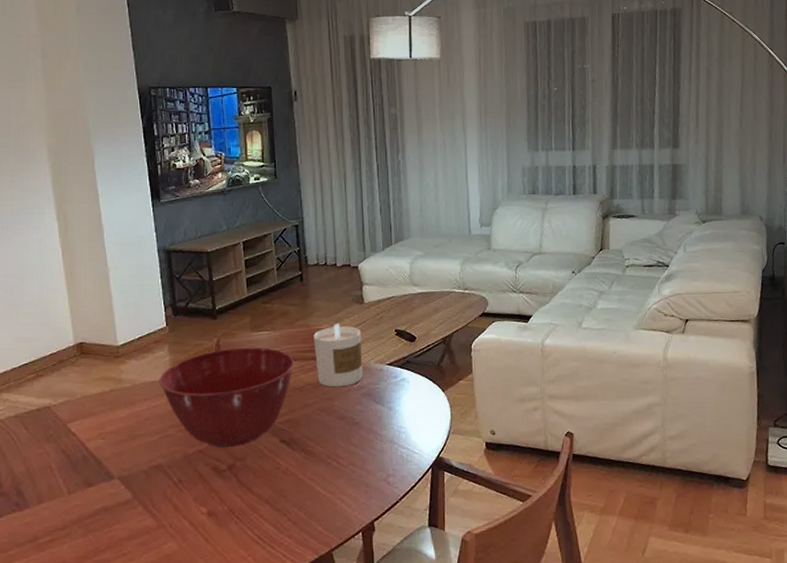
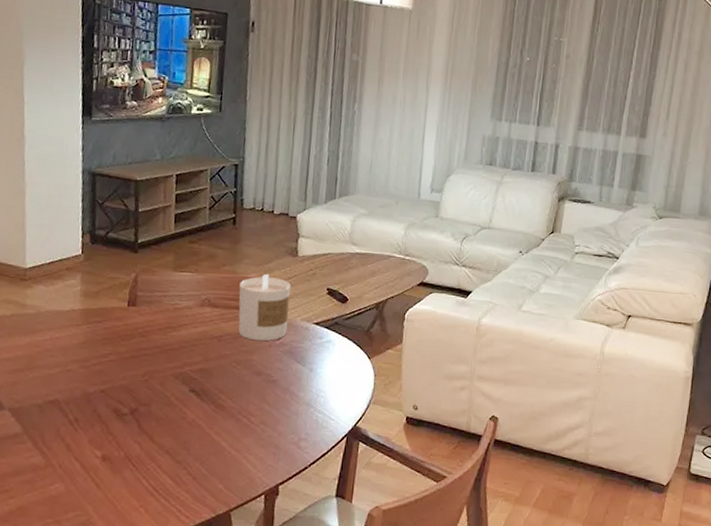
mixing bowl: present [159,347,295,447] -> none [66,286,216,391]

